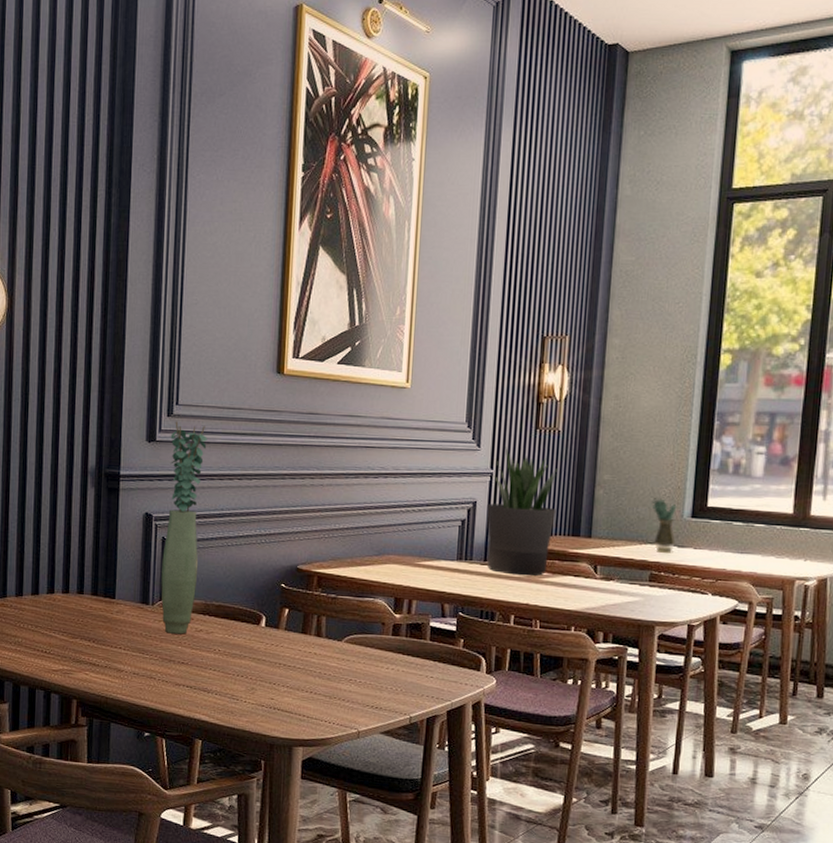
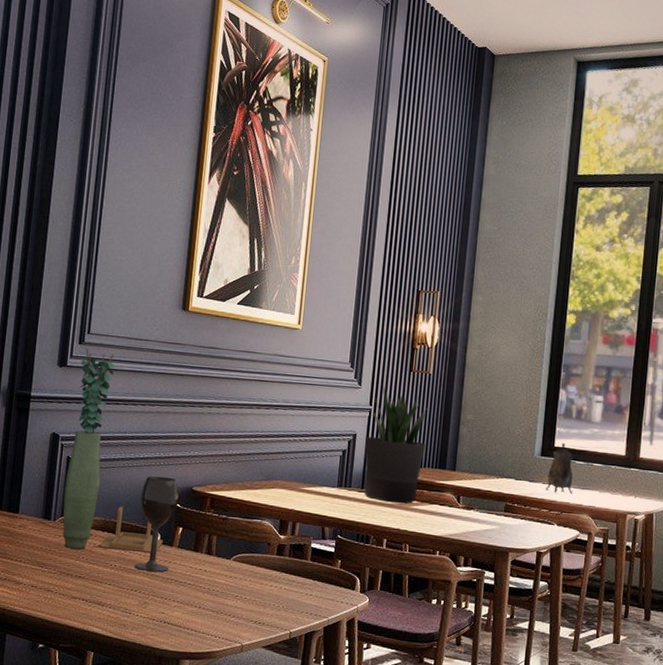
napkin holder: none [200,588,268,636] -> present [98,506,163,553]
wine glass: none [239,554,283,656] -> present [134,476,179,572]
vase: present [651,498,677,553] -> none [507,437,529,487]
teapot: none [697,501,731,559] -> present [545,442,574,494]

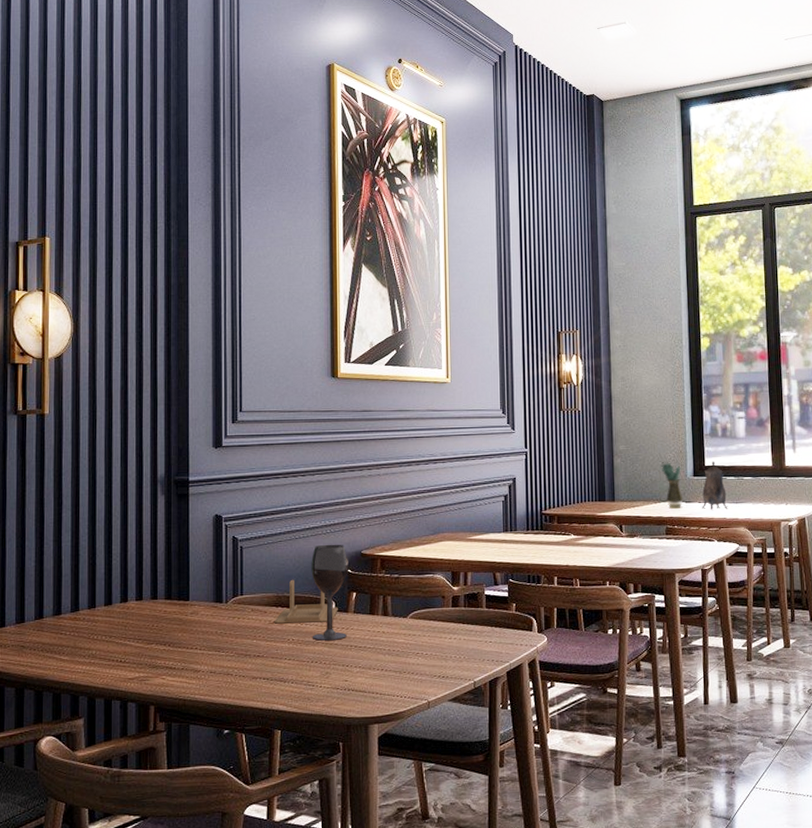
vase: present [62,348,115,550] -> none [234,427,271,629]
planter: present [364,386,429,503] -> none [525,428,583,540]
vase: none [507,437,529,487] -> present [660,462,684,509]

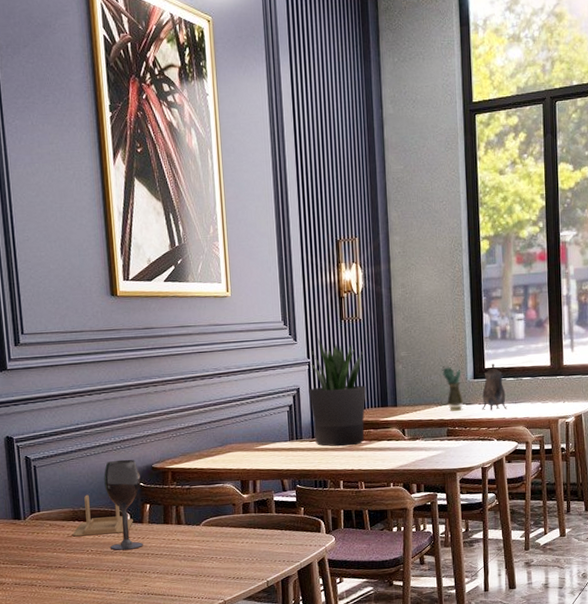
planter: none [525,428,583,540] -> present [309,338,366,447]

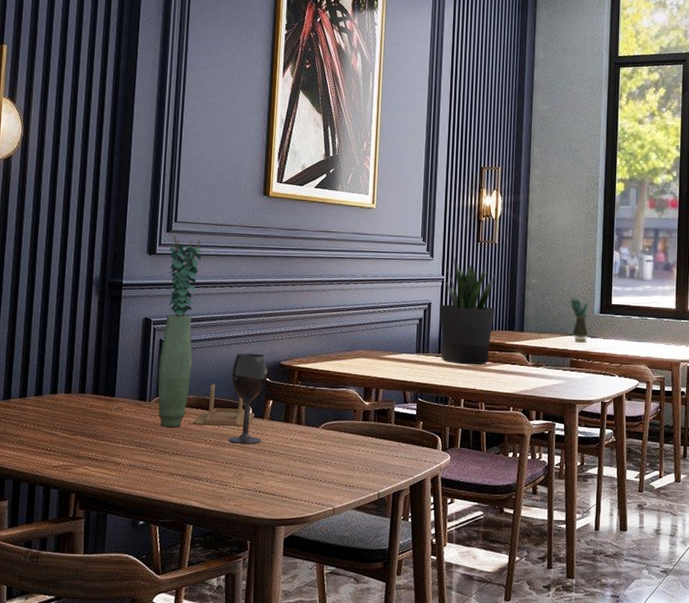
vase: none [20,349,64,543] -> present [157,236,202,427]
teapot: present [482,363,506,411] -> none [606,300,630,347]

